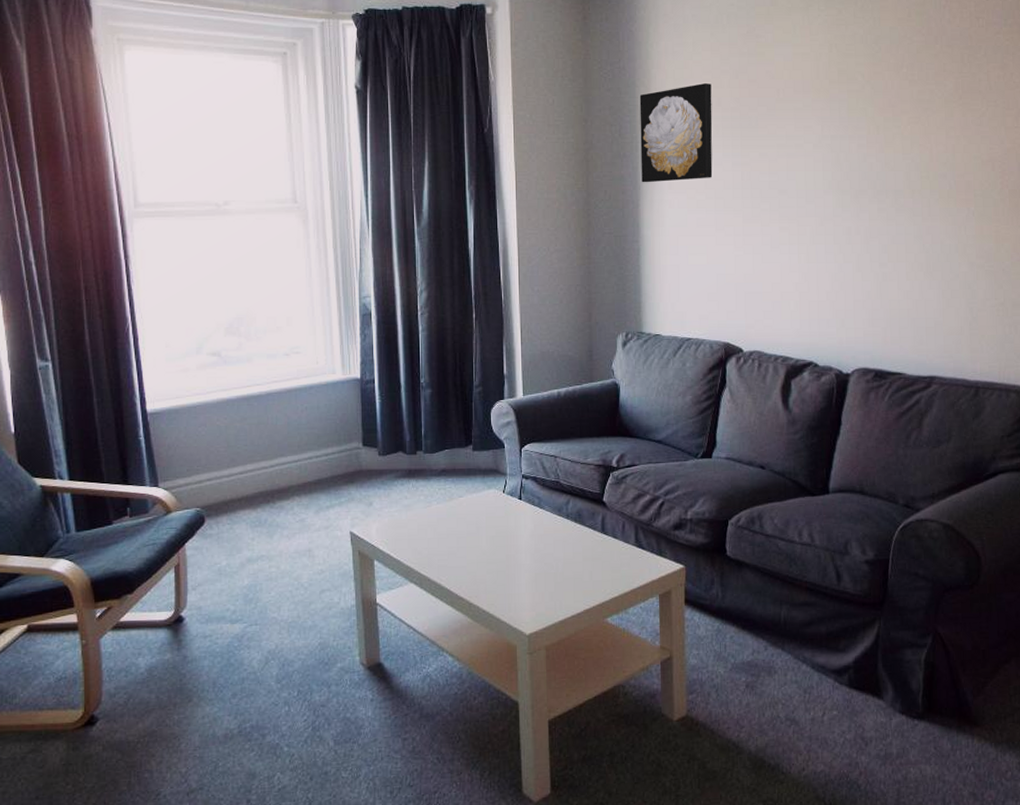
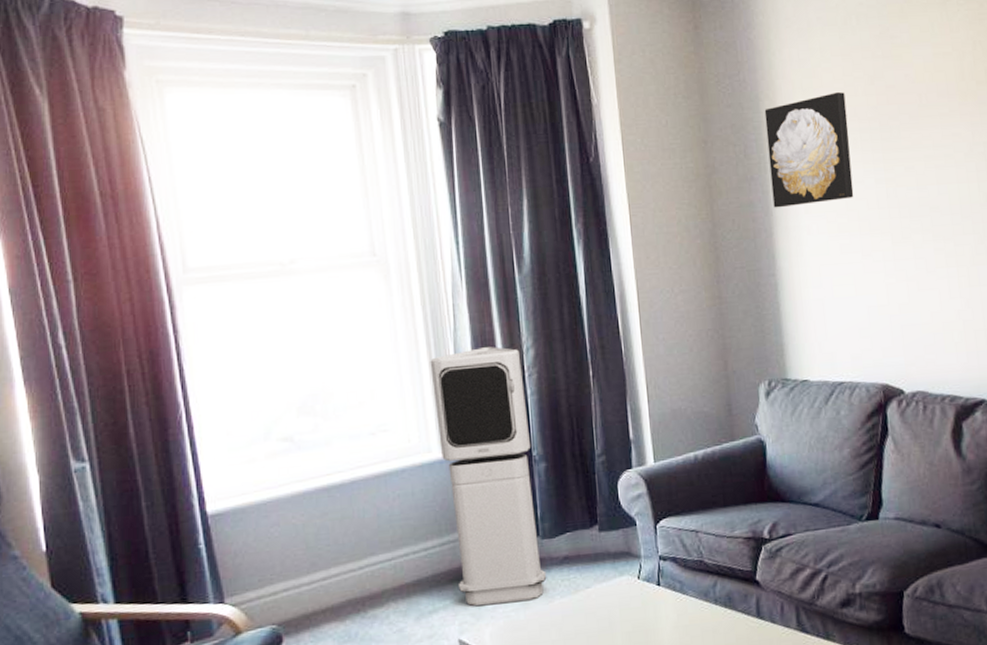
air purifier: none [338,288,427,504] -> present [430,346,547,606]

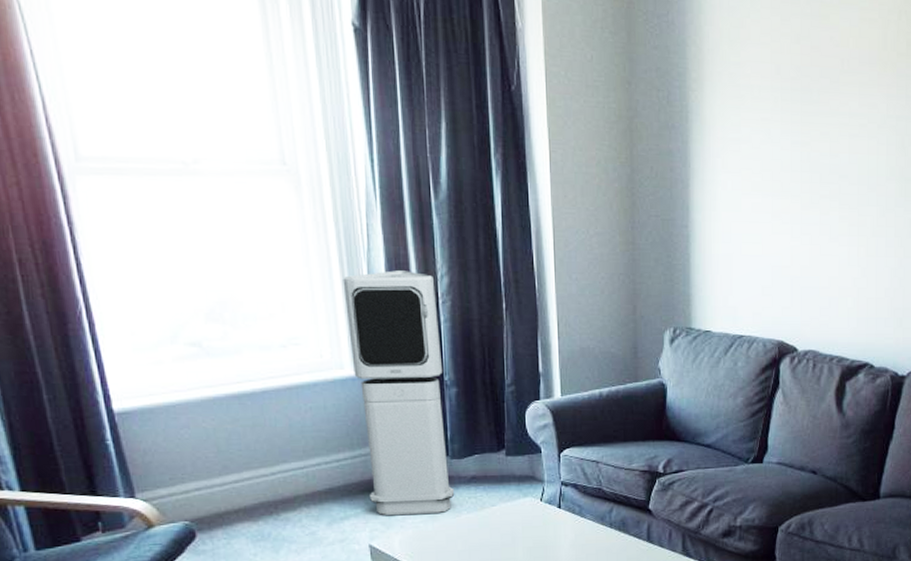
wall art: present [764,92,854,208] -> none [690,47,771,160]

